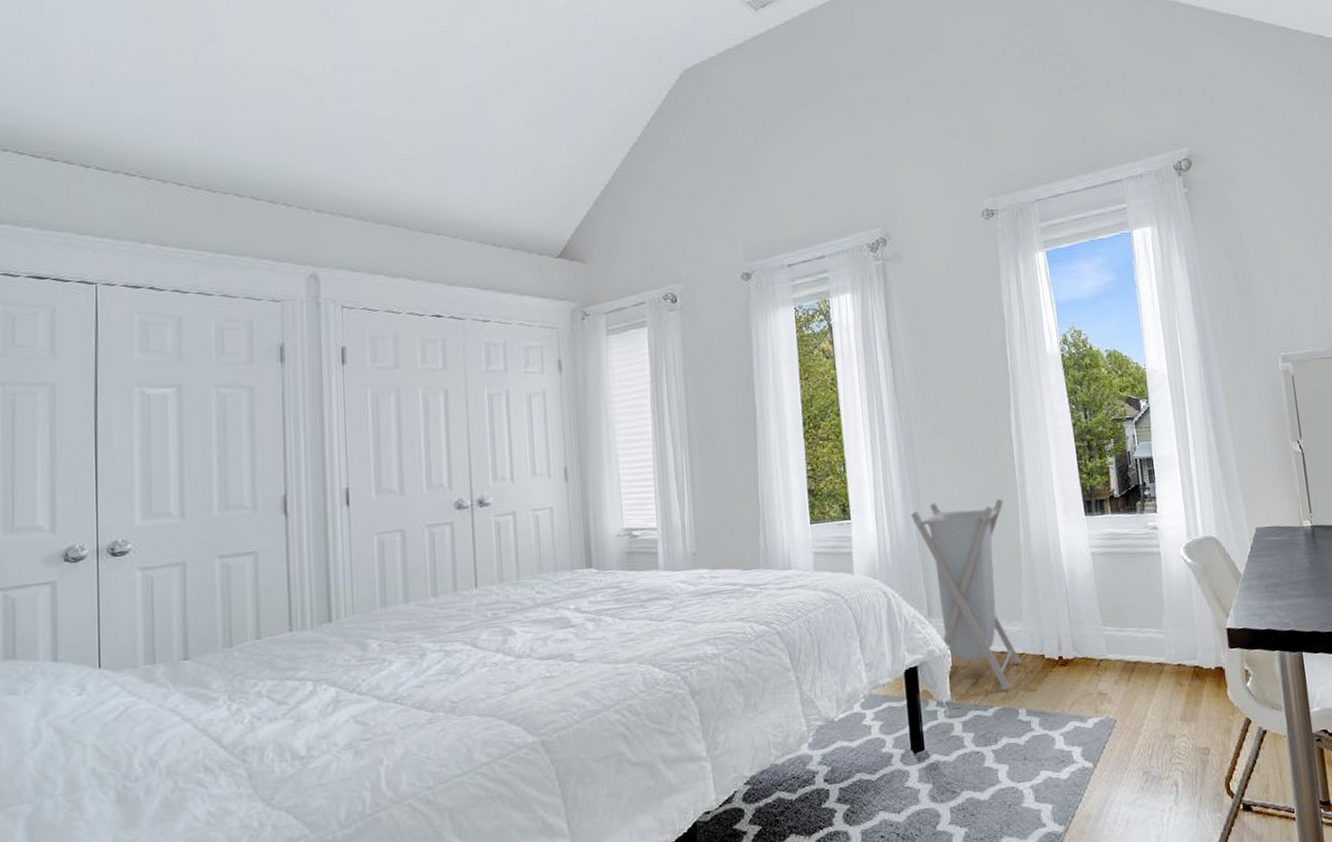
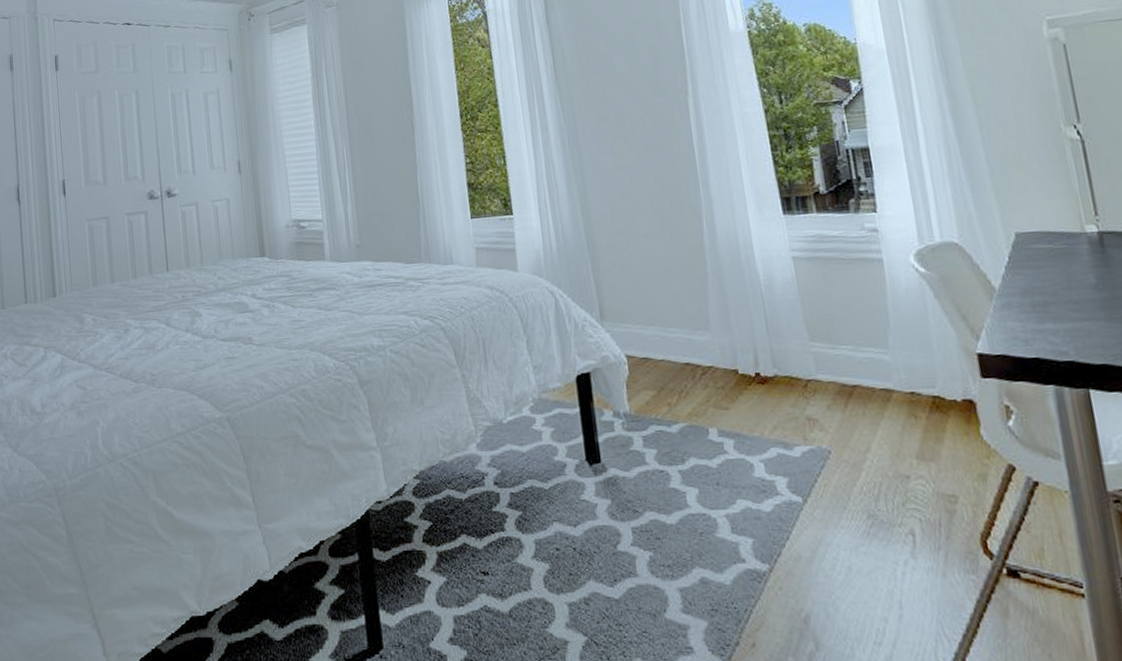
laundry hamper: present [910,498,1020,690] -> none [577,194,709,406]

